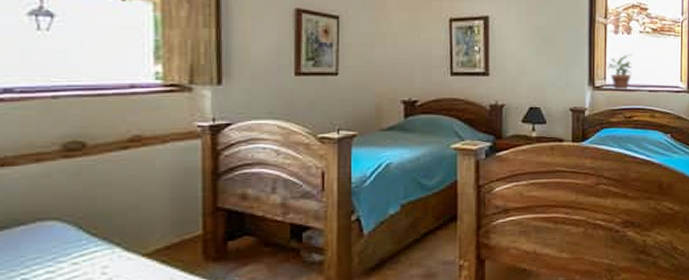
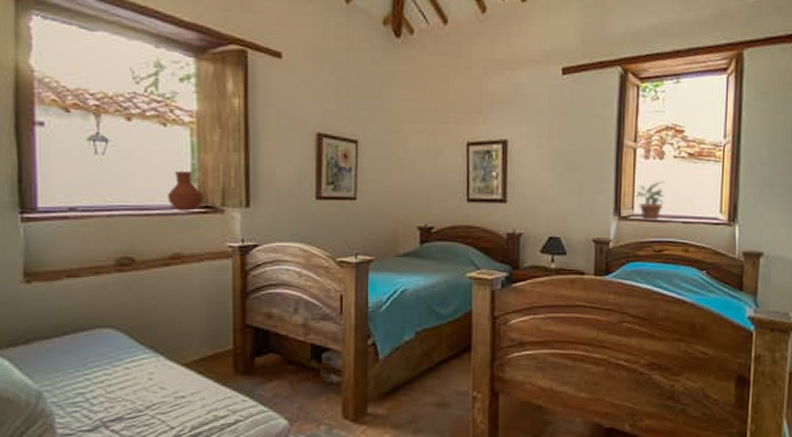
vase: none [127,47,170,90] -> present [168,170,204,211]

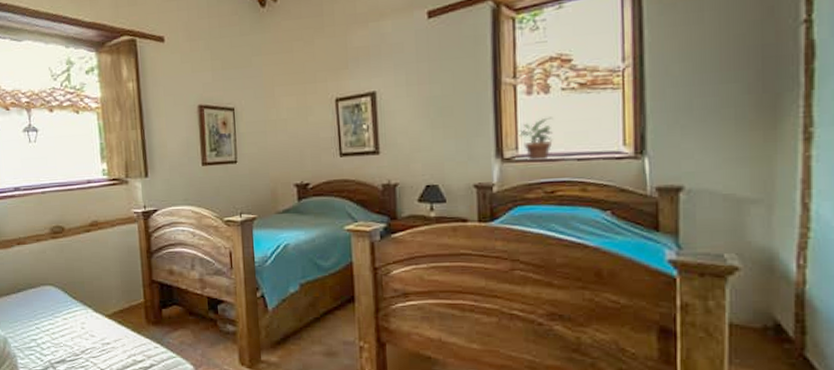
vase: present [168,170,204,211] -> none [84,149,112,184]

